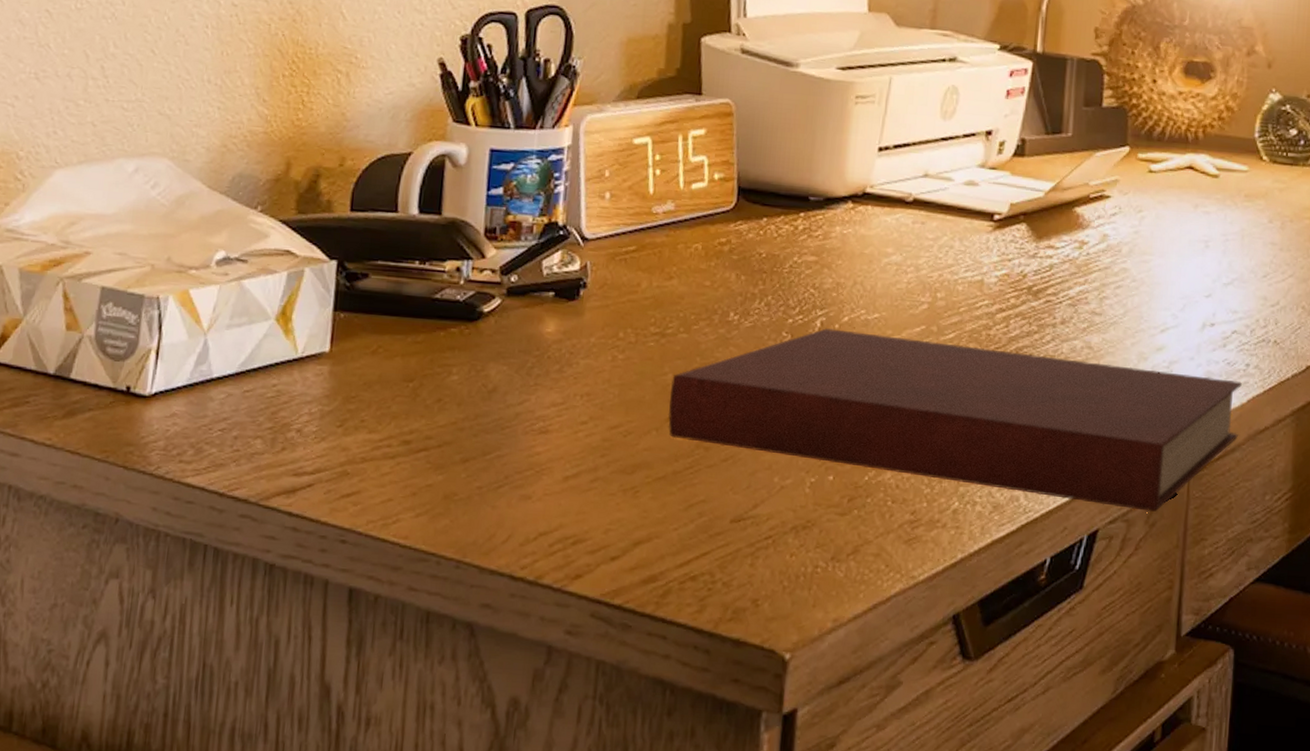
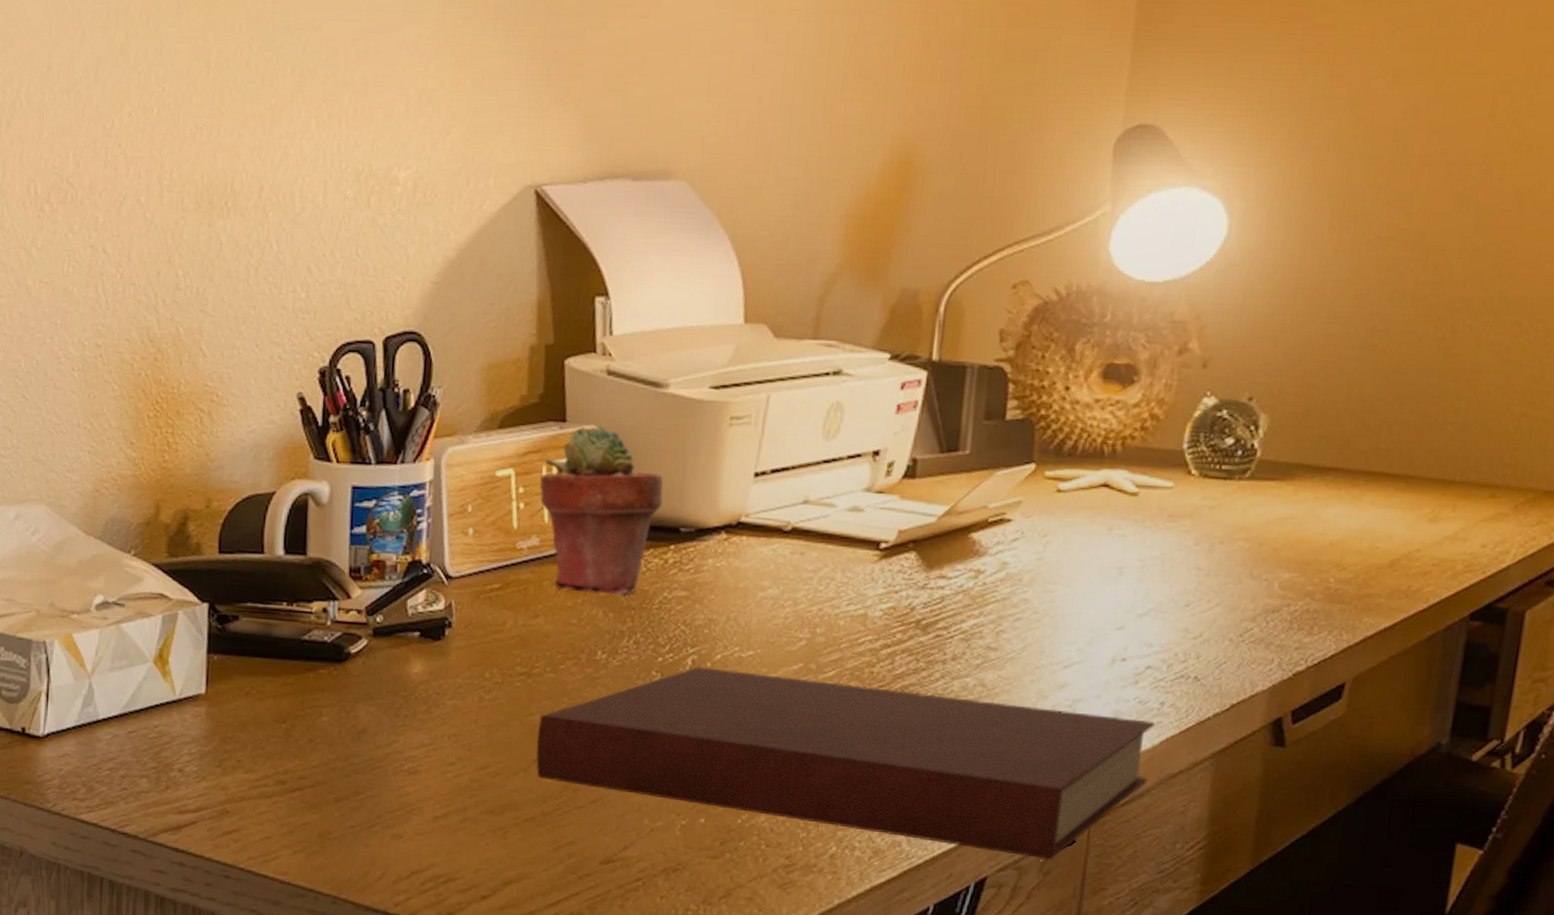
potted succulent: none [675,99,794,259] -> present [539,425,663,595]

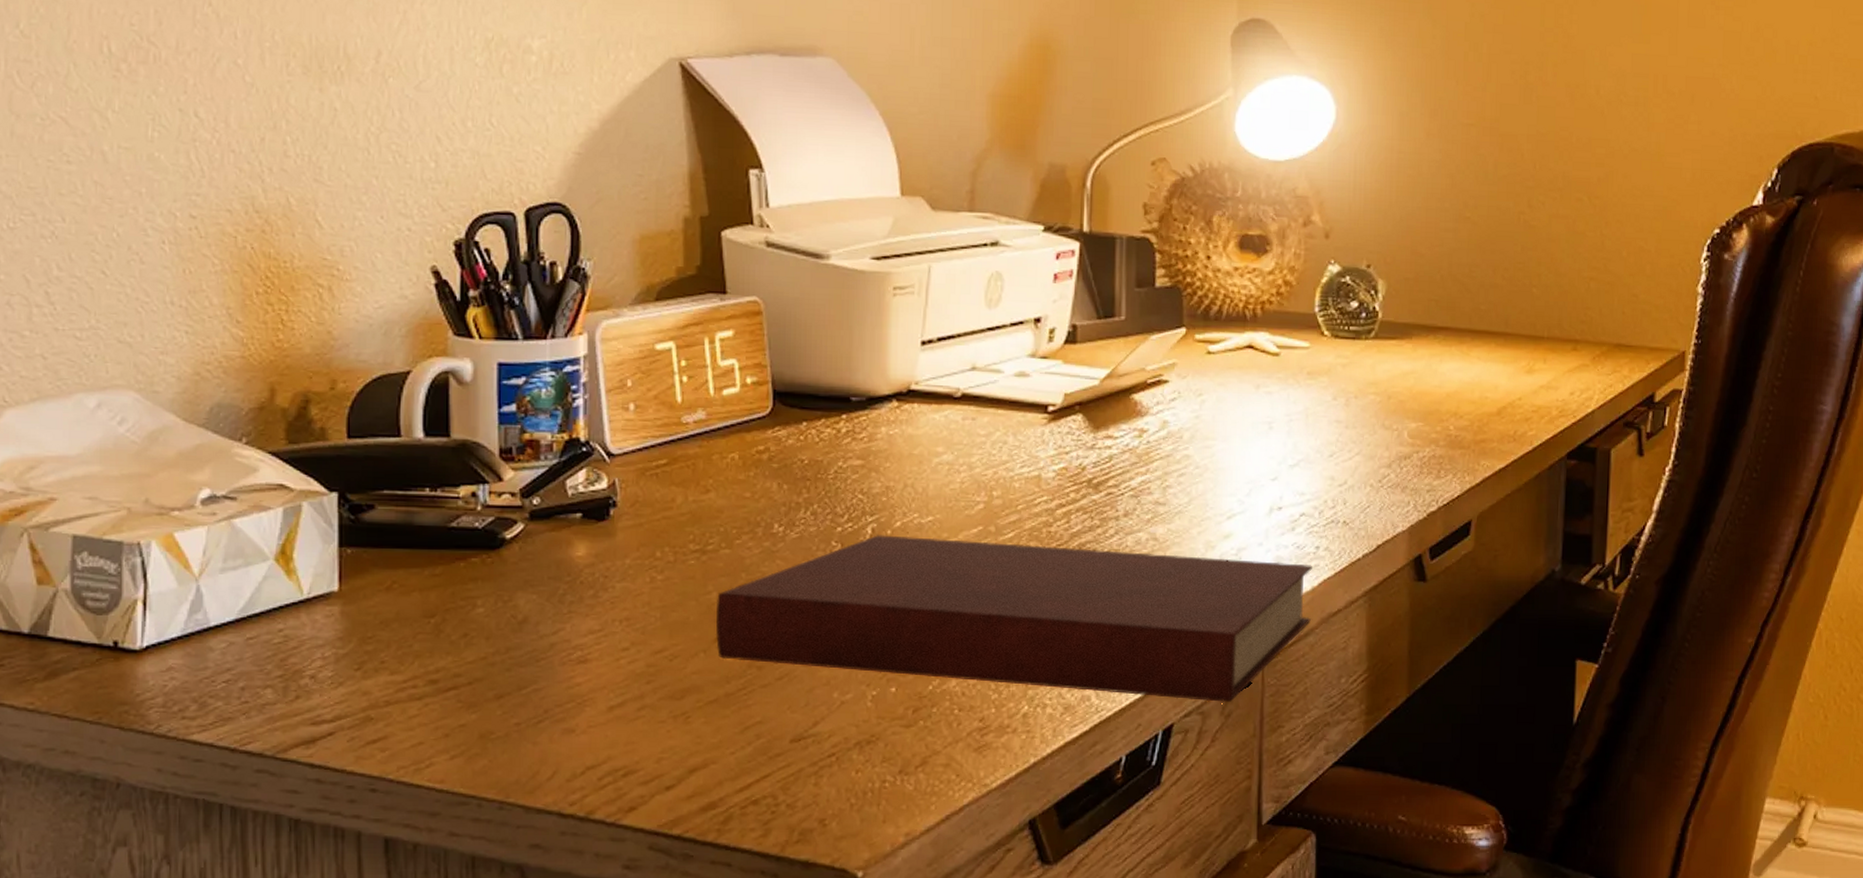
potted succulent: present [539,425,663,595] -> none [702,296,831,466]

